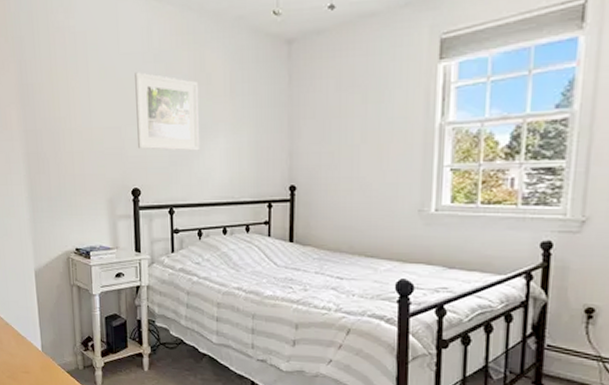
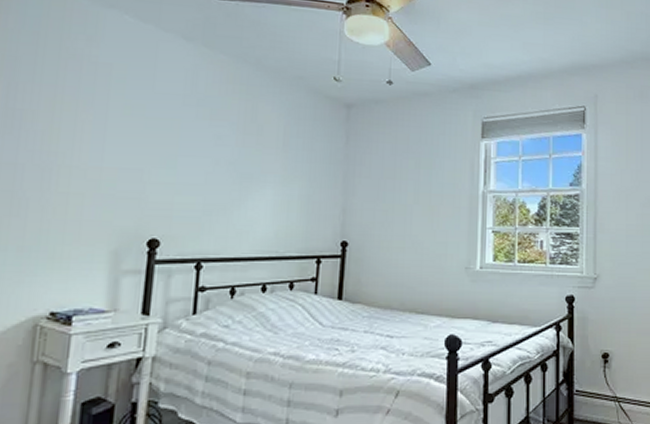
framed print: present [135,72,199,151] -> none [164,113,248,201]

